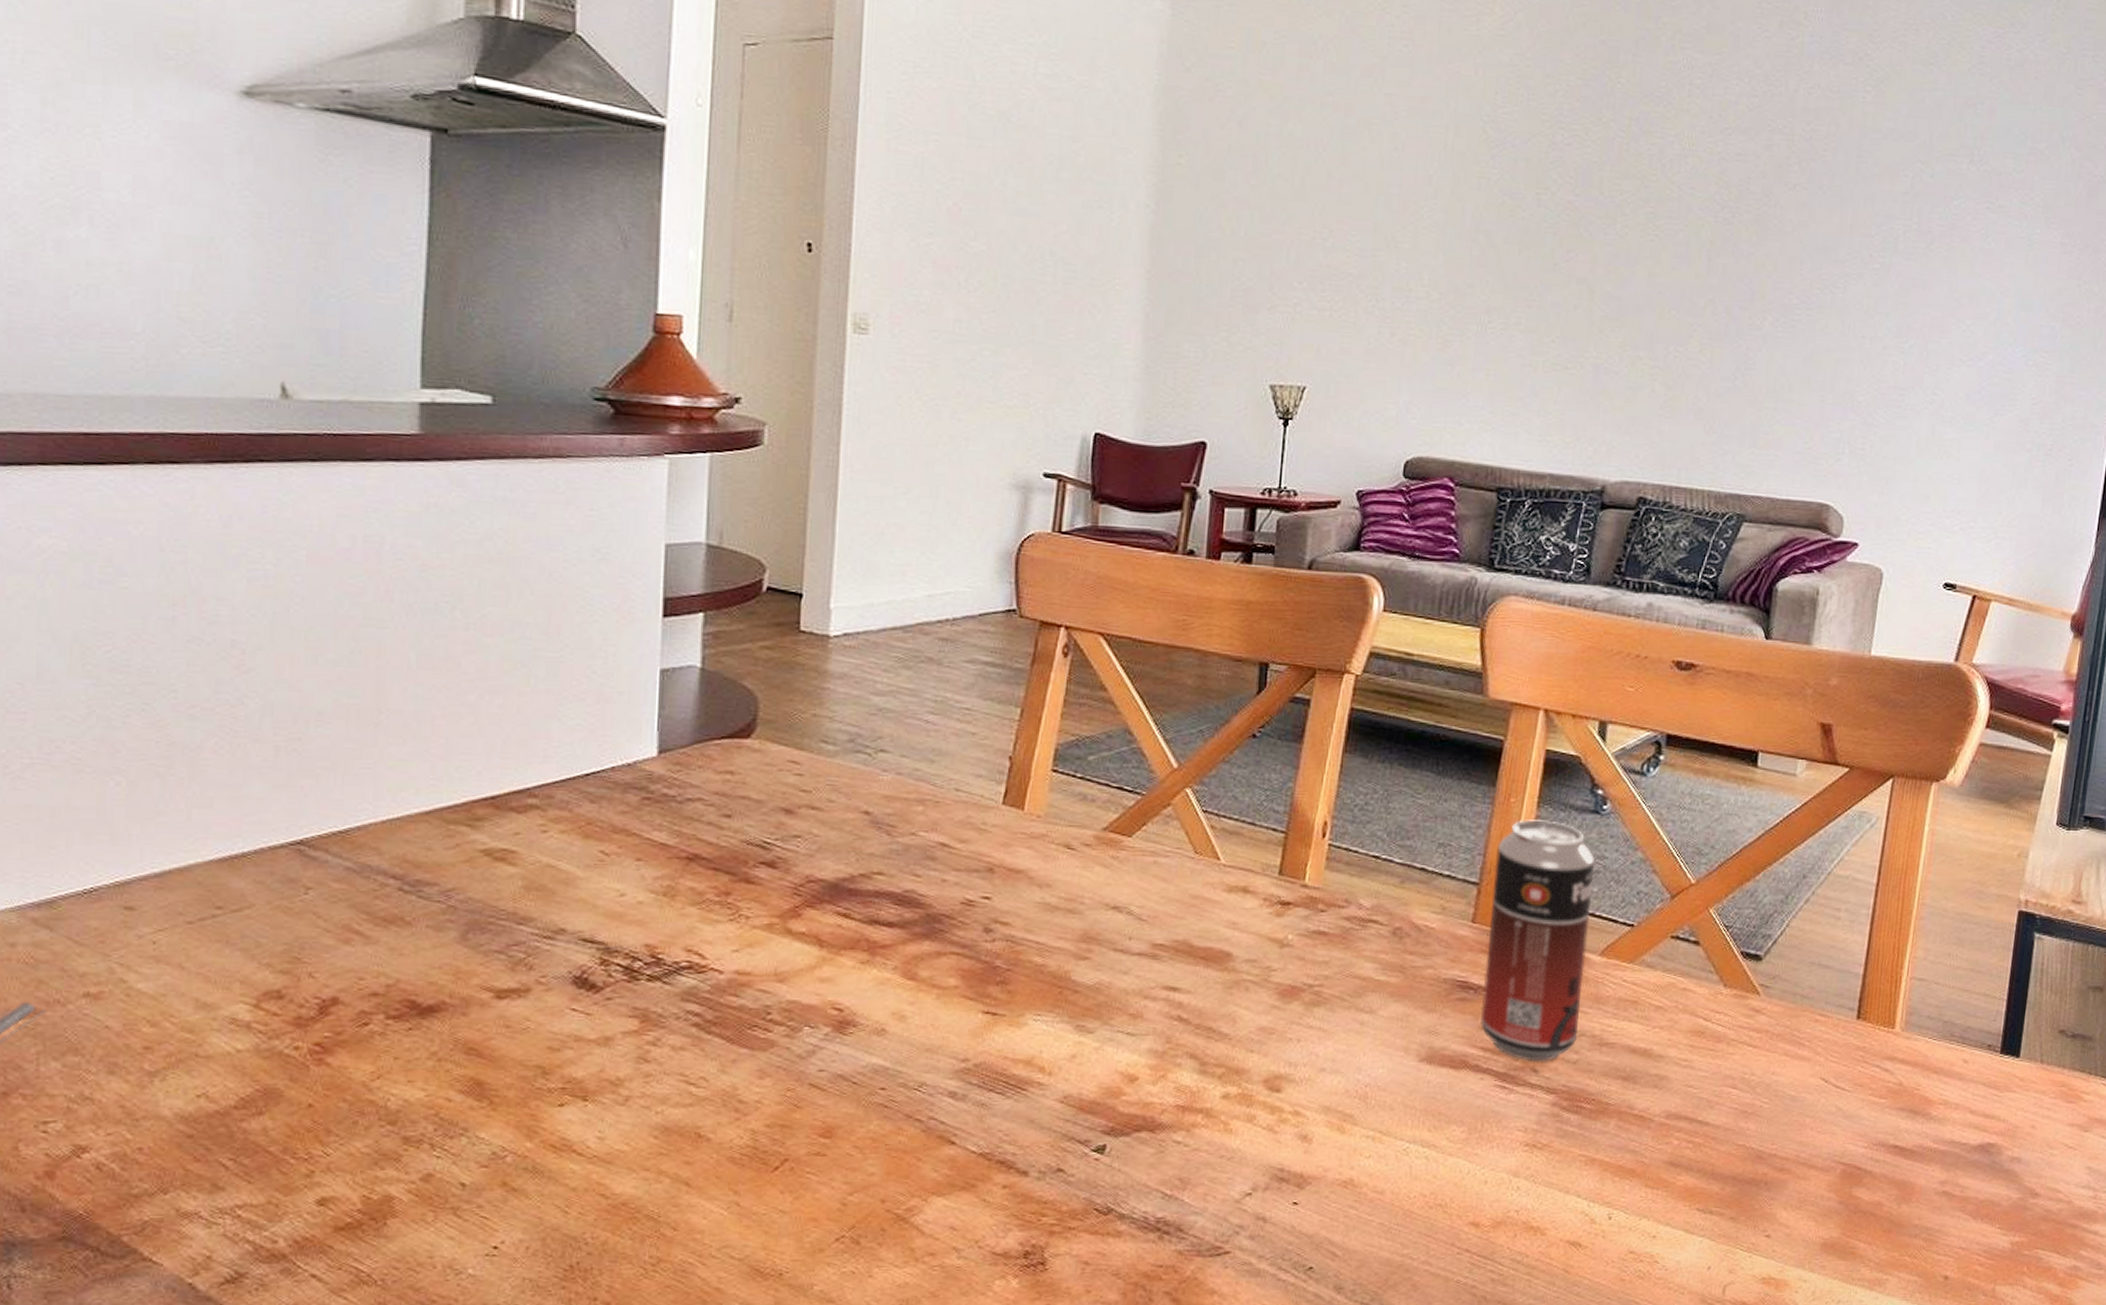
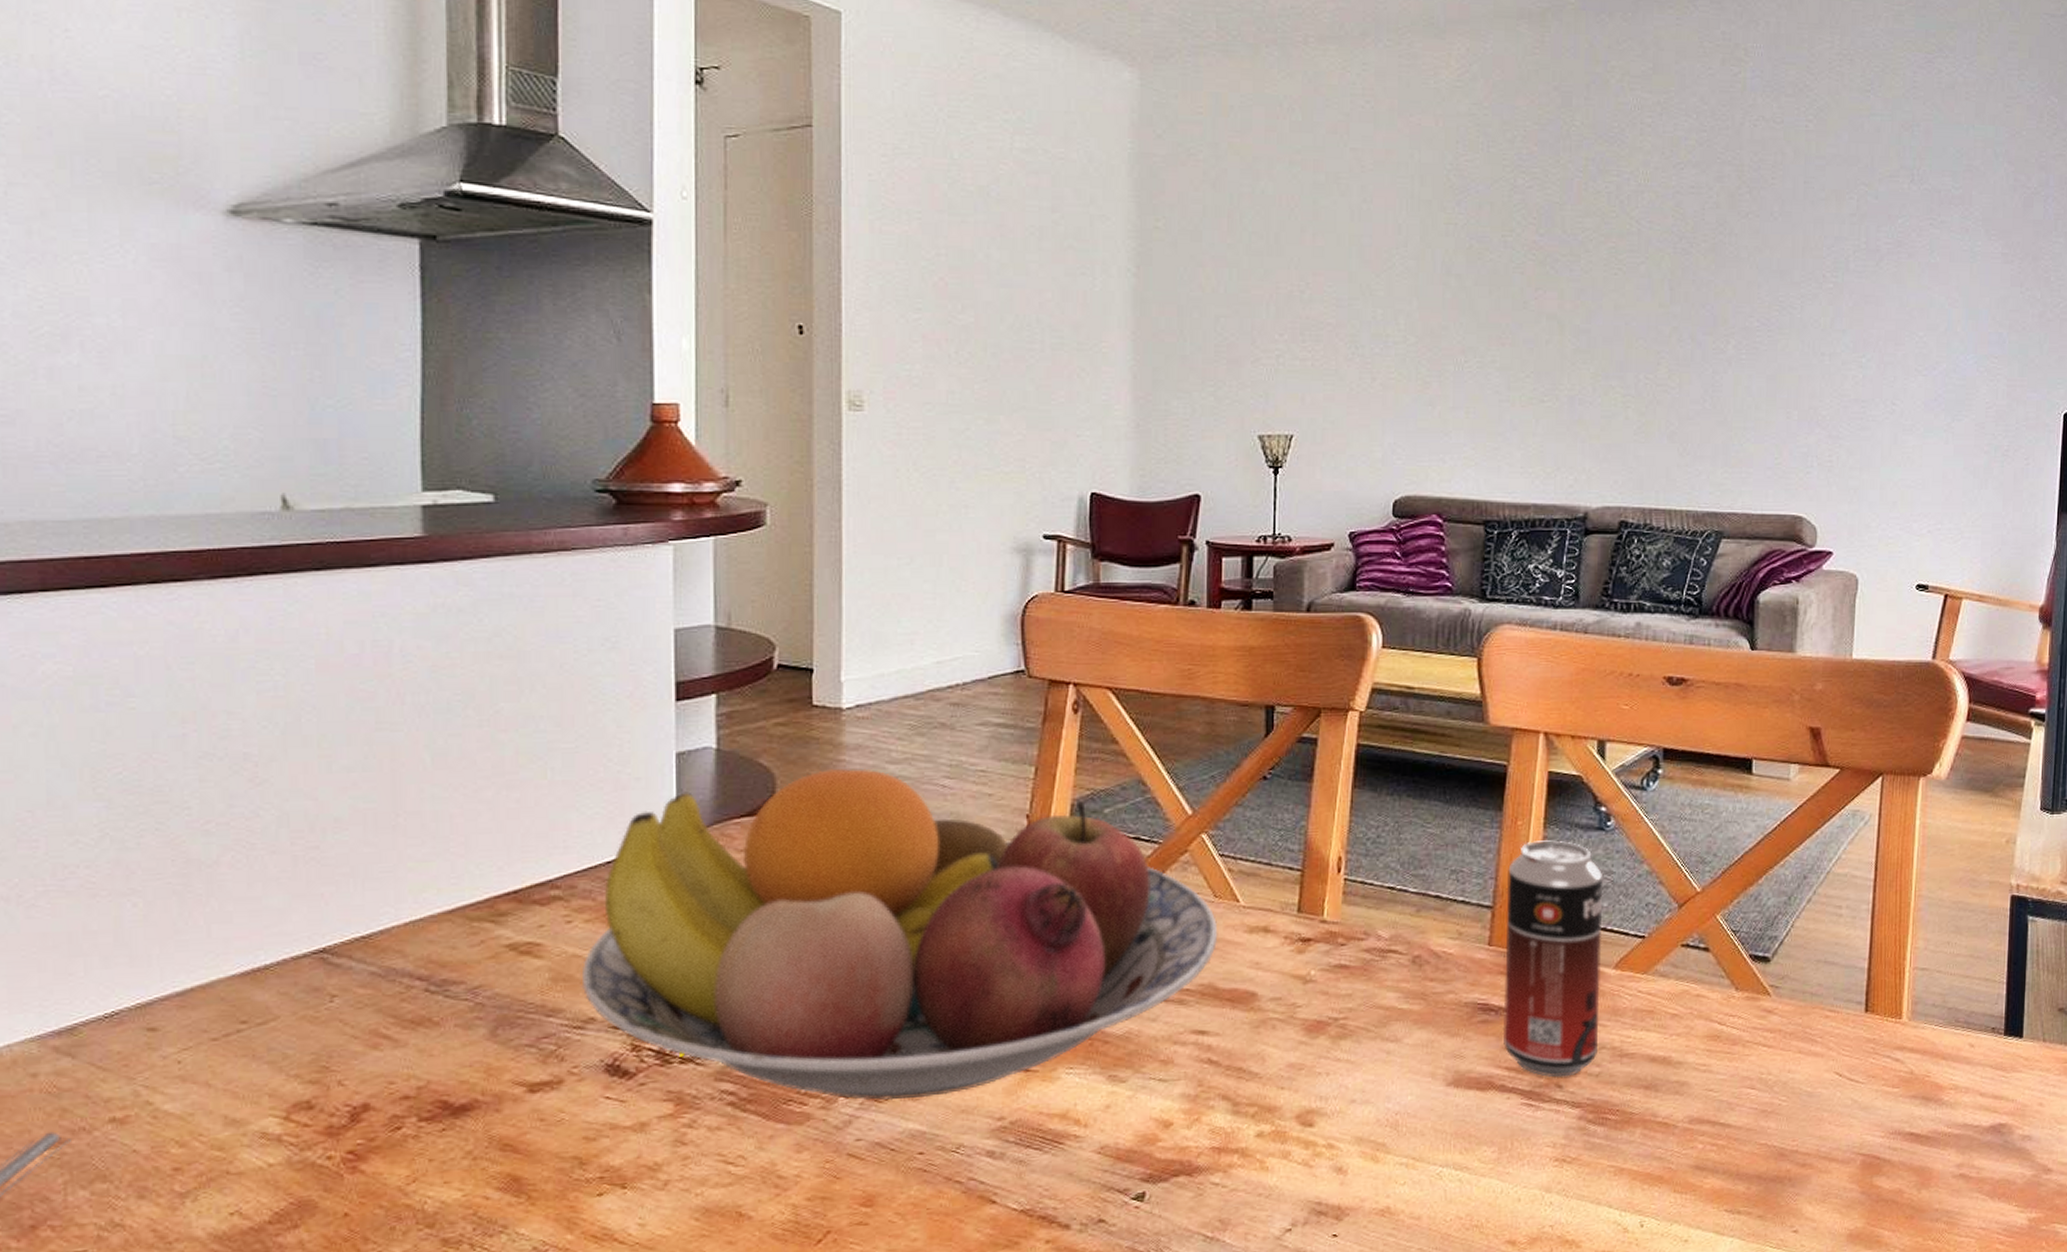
fruit bowl: none [553,696,1197,1034] -> present [581,767,1218,1101]

